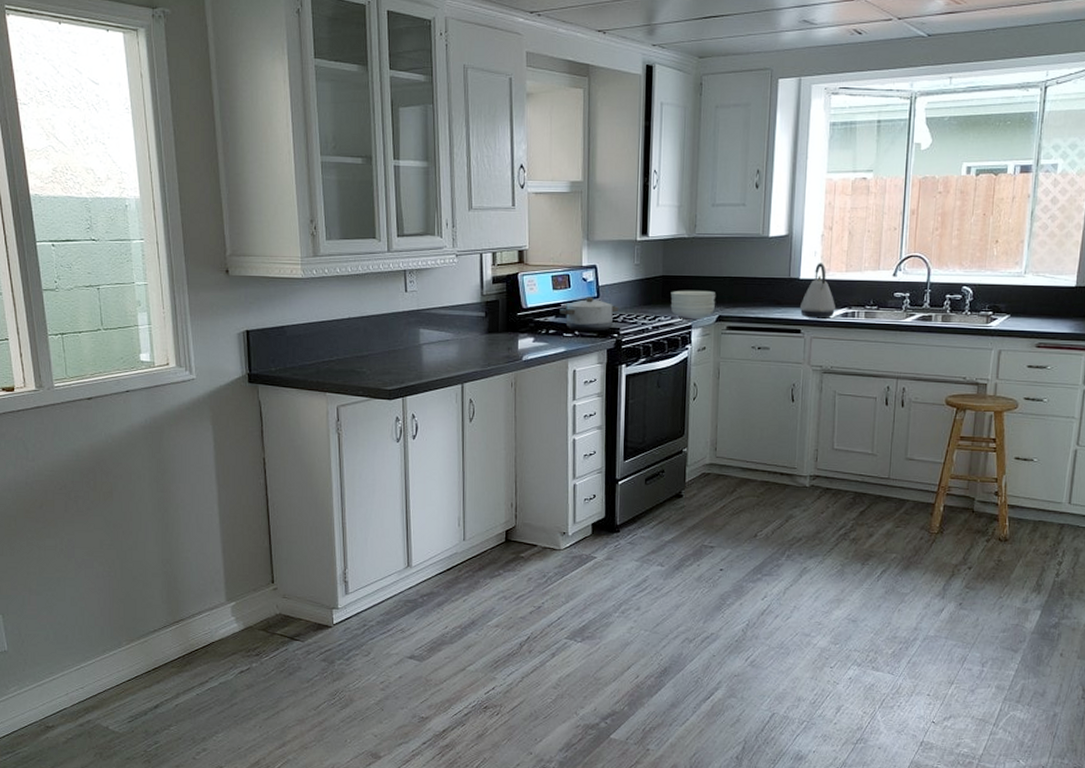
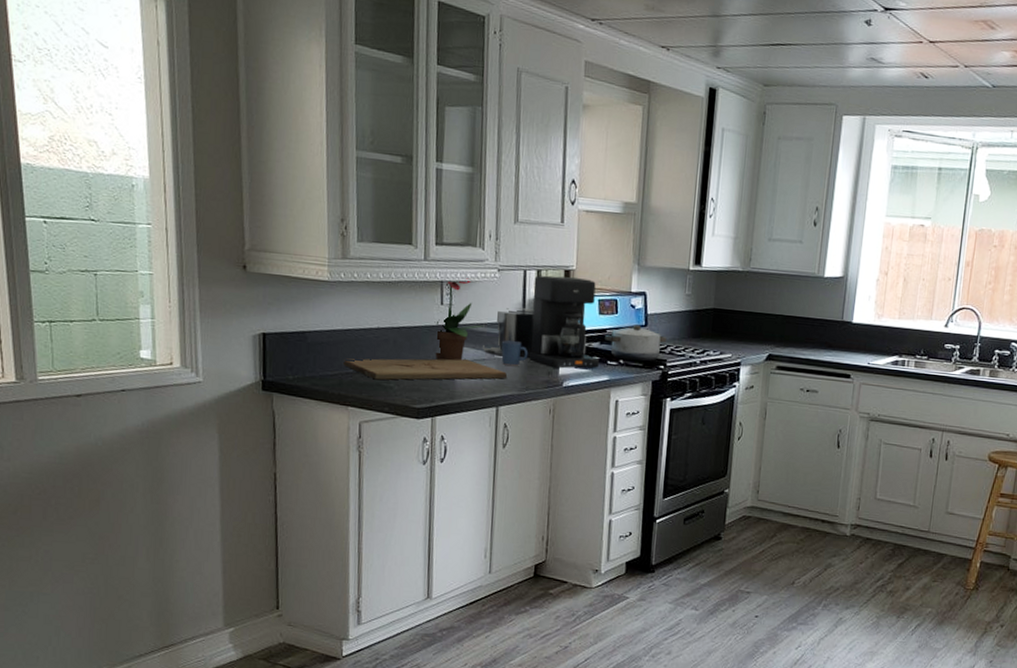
cutting board: none [320,341,471,366] -> present [343,358,508,380]
potted flower: none [400,265,445,344] -> present [434,278,483,361]
toaster: none [445,289,493,337] -> present [483,308,534,358]
mug: none [463,321,489,345] -> present [501,340,529,367]
coffee maker: none [490,257,555,344] -> present [529,275,599,369]
bowl: present [670,290,716,320] -> none [719,325,768,357]
kettle: present [799,263,836,319] -> none [850,308,887,365]

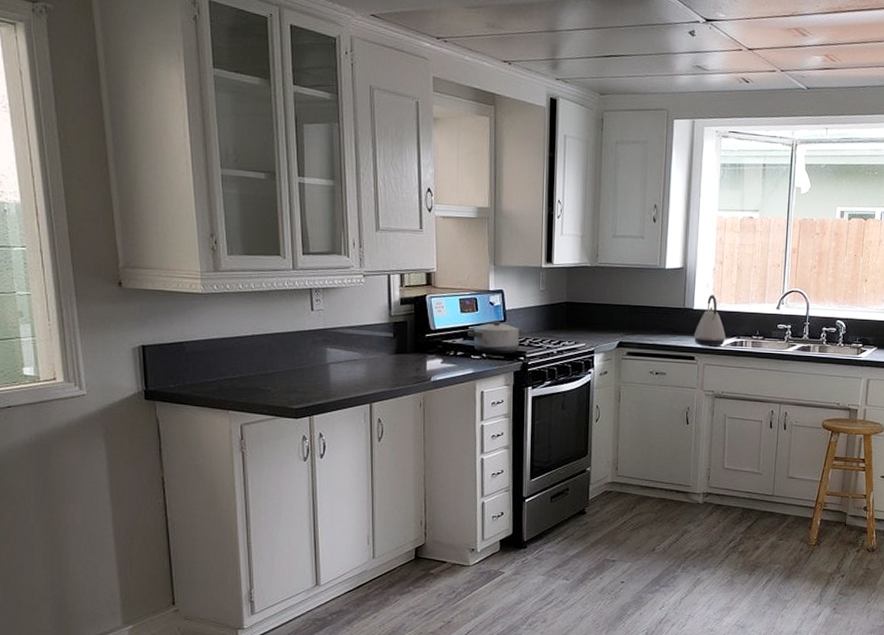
cutting board: present [343,358,508,380] -> none [222,360,379,384]
potted flower: present [434,278,483,361] -> none [306,284,353,363]
toaster: present [483,308,534,358] -> none [353,310,401,357]
mug: present [501,340,529,367] -> none [371,341,397,365]
coffee maker: present [529,275,599,369] -> none [398,278,463,365]
kettle: none [850,308,887,365] -> present [693,295,726,347]

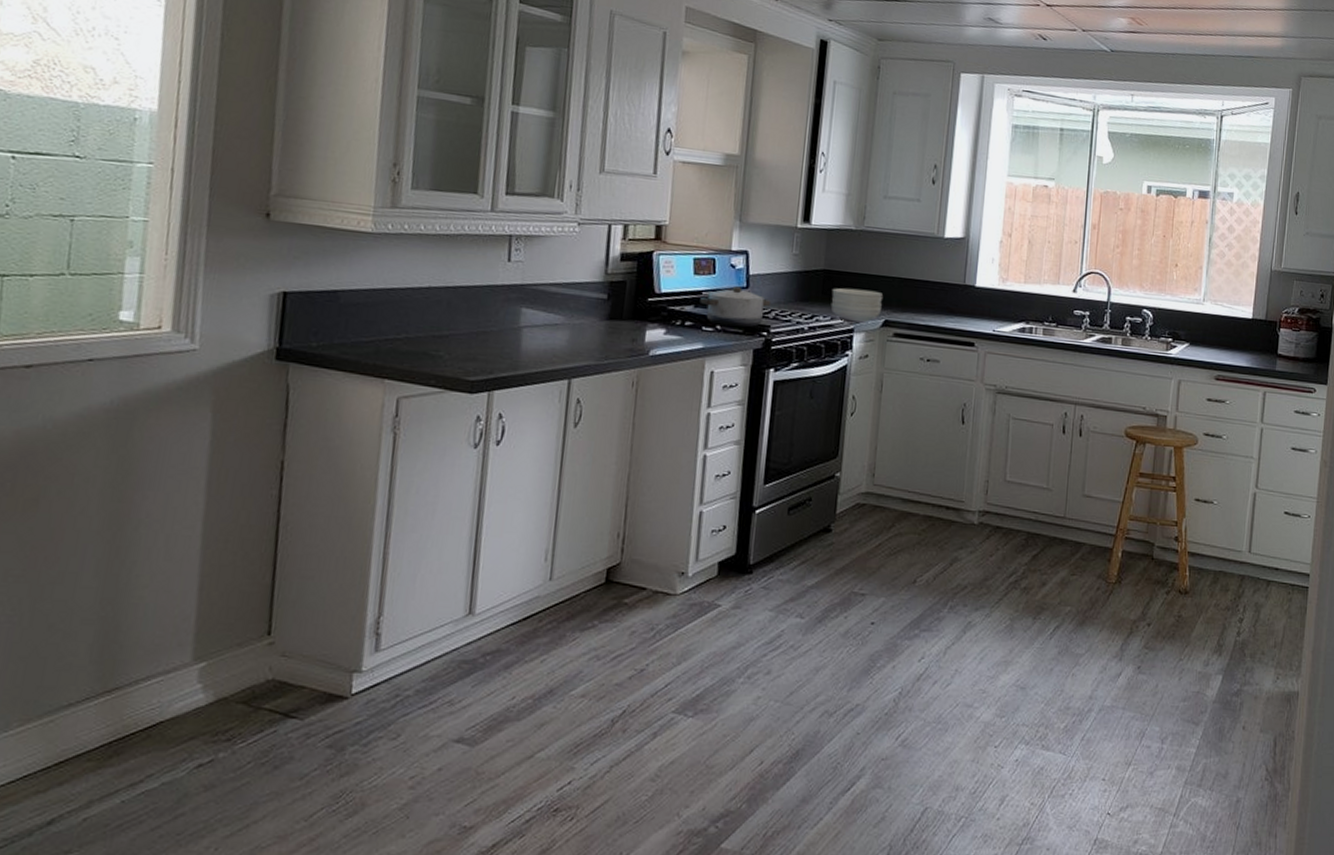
bowl: none [574,316,617,345] -> present [830,287,884,323]
kettle: present [693,295,726,347] -> none [974,271,1013,333]

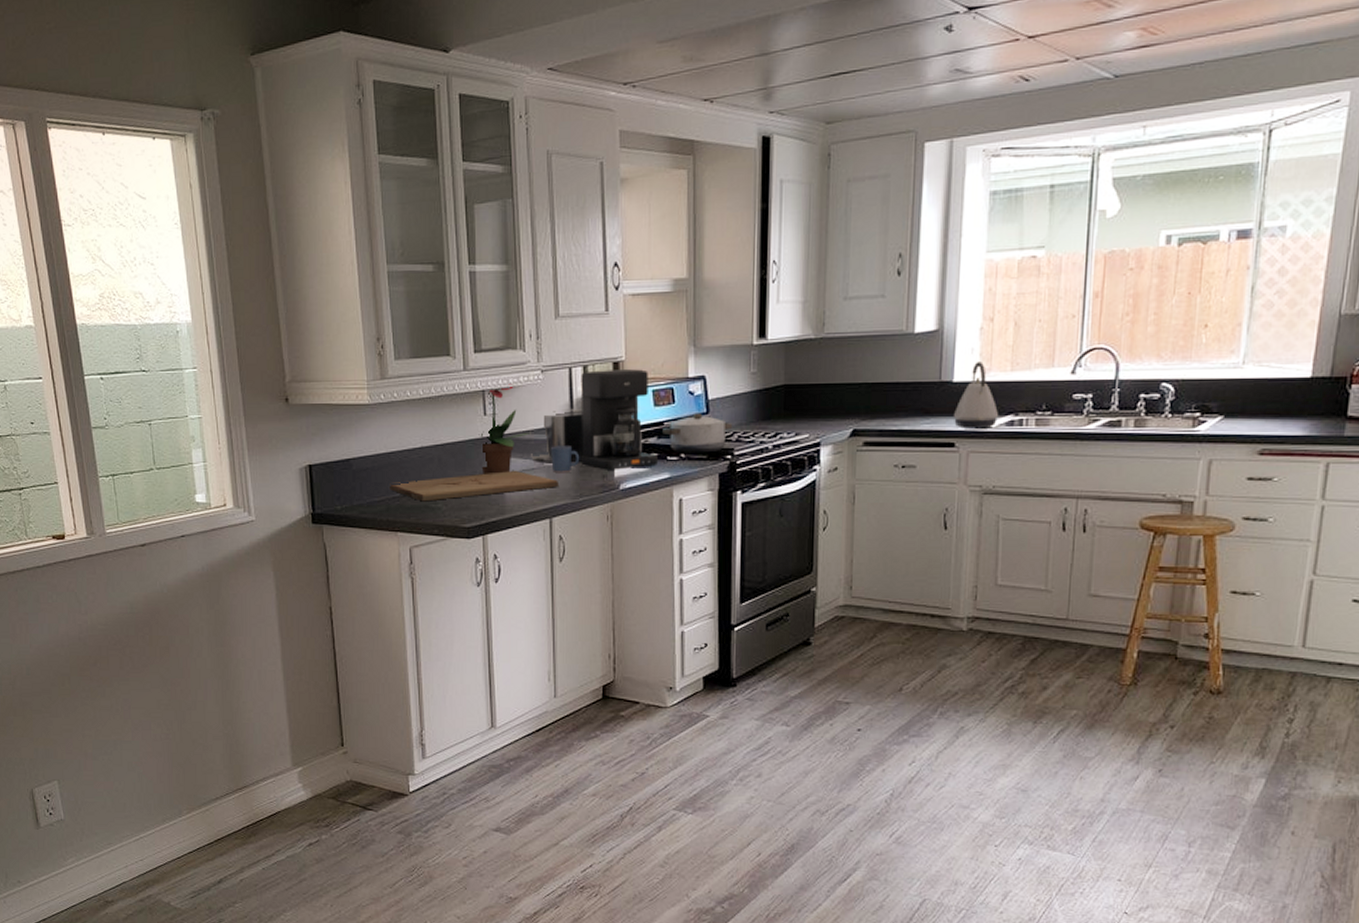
cutting board: none [382,322,584,348] -> present [390,471,560,502]
potted flower: none [497,232,557,326] -> present [478,384,530,474]
toaster: none [555,266,619,323] -> present [530,409,584,464]
mug: none [577,302,610,333] -> present [551,446,580,474]
coffee maker: none [610,230,693,336] -> present [580,369,658,470]
bowl: present [830,287,884,323] -> none [794,400,850,435]
kettle: none [974,271,1013,333] -> present [953,362,999,429]

